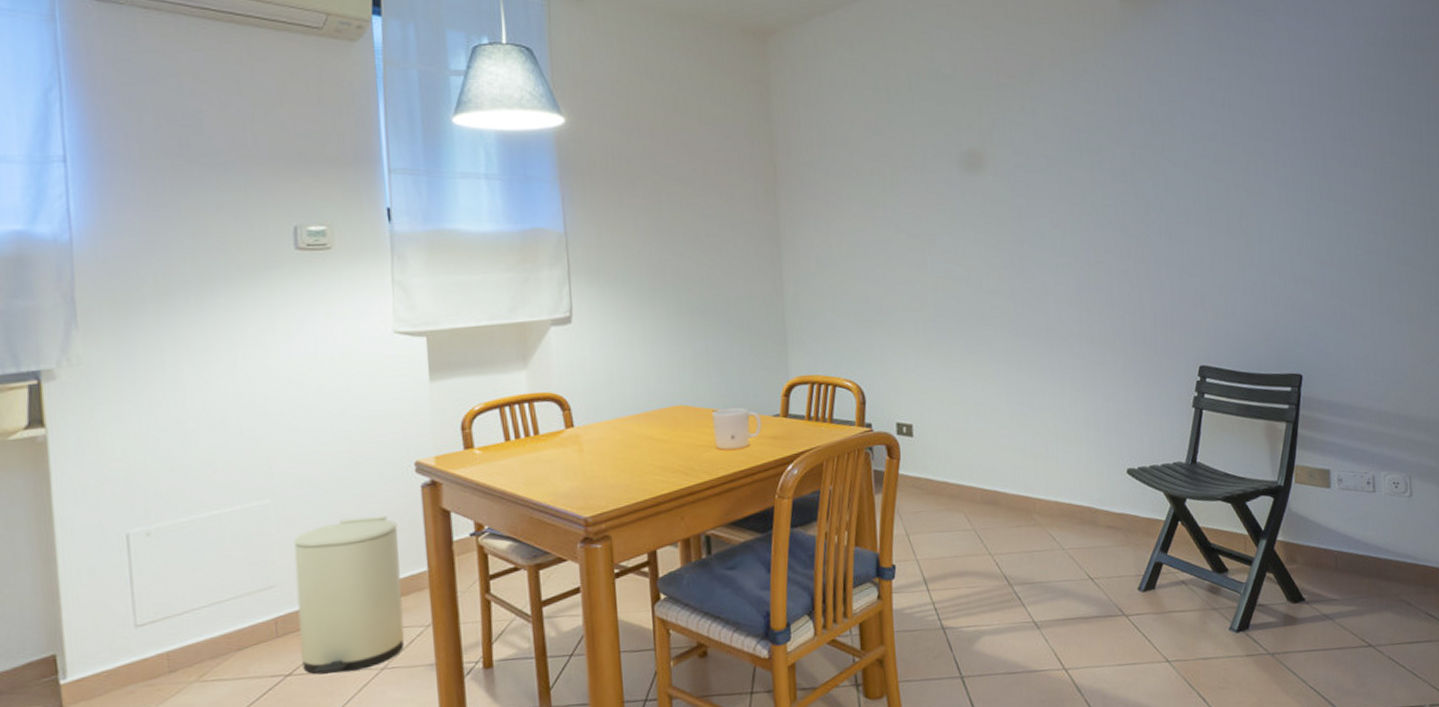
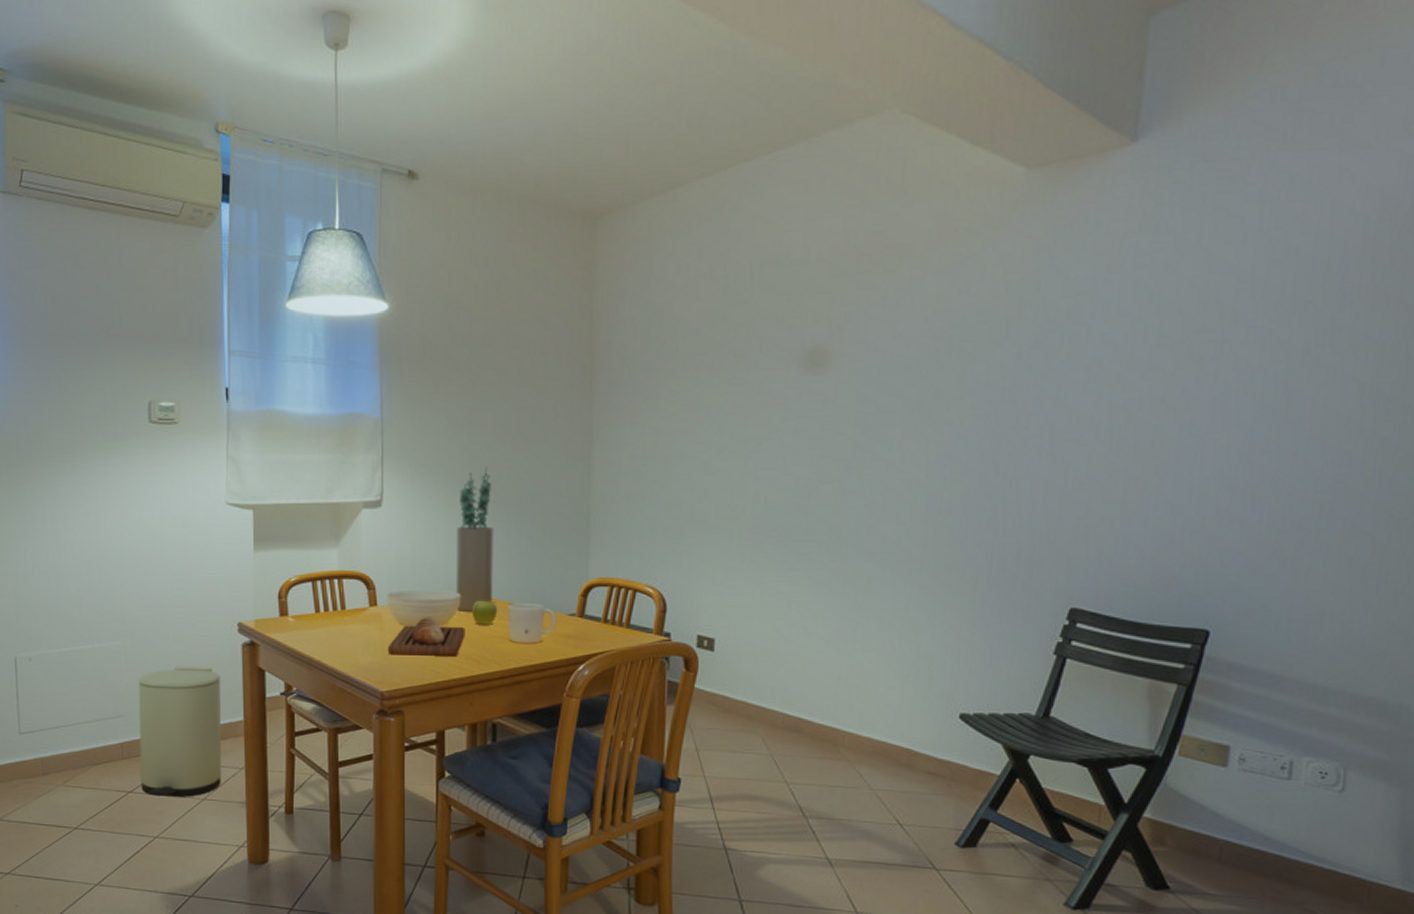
bowl: none [583,403,663,446] -> present [387,590,461,627]
bread loaf: none [588,432,670,478] -> present [387,617,465,656]
vase: none [653,276,696,425] -> present [457,467,494,613]
fruit: none [675,409,702,436] -> present [471,600,498,625]

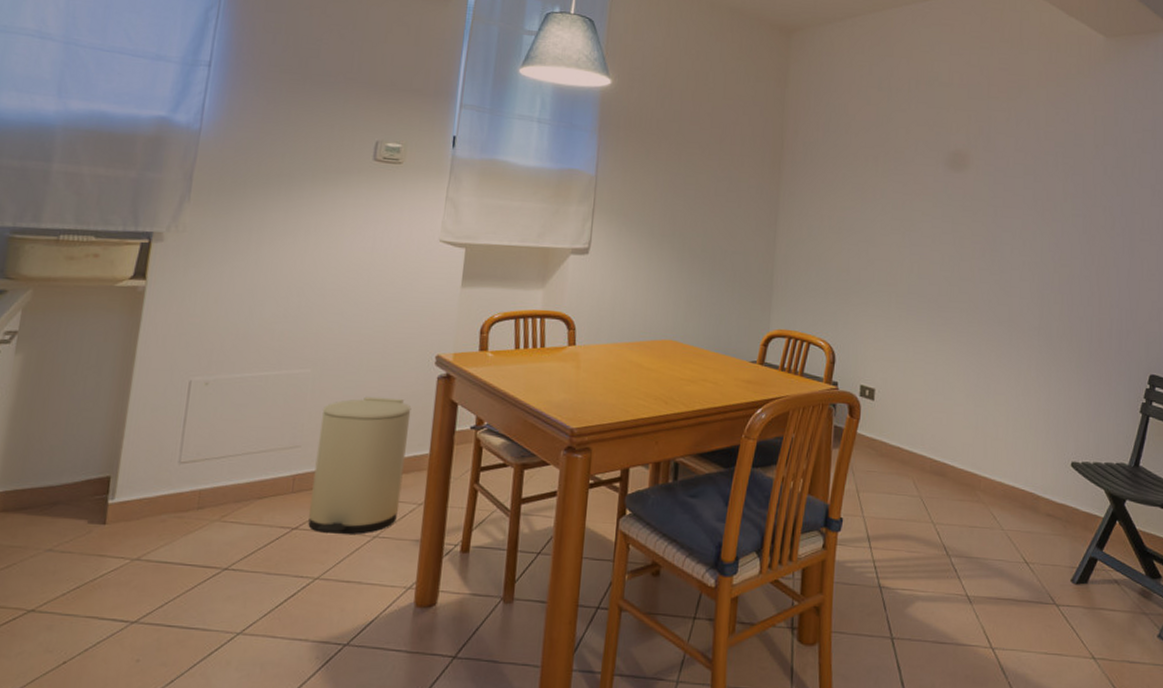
bowl: present [387,590,461,627] -> none [585,332,655,367]
bread loaf: present [387,617,465,656] -> none [581,358,657,396]
vase: present [457,467,494,613] -> none [650,226,690,356]
fruit: present [471,600,498,625] -> none [663,344,688,368]
mug: present [508,602,556,645] -> none [695,348,739,388]

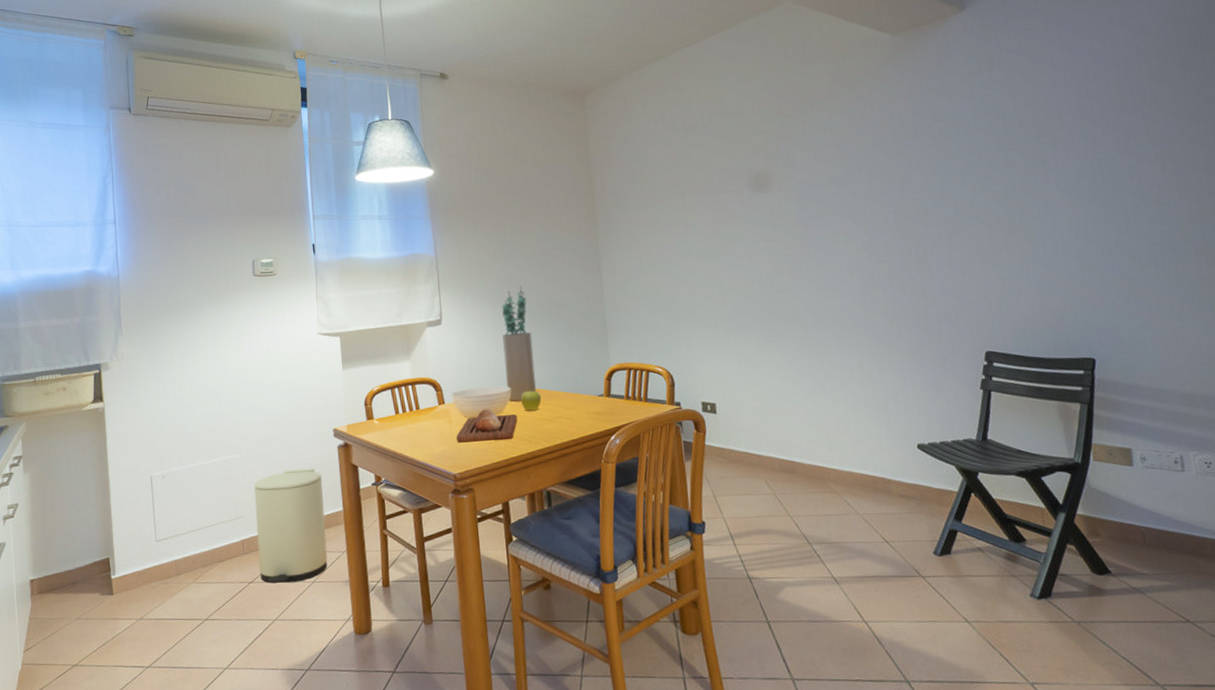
bread loaf: none [581,358,657,396] -> present [456,408,518,443]
bowl: none [585,332,655,367] -> present [451,386,512,418]
vase: none [650,226,690,356] -> present [502,286,536,403]
fruit: none [663,344,688,368] -> present [520,390,542,411]

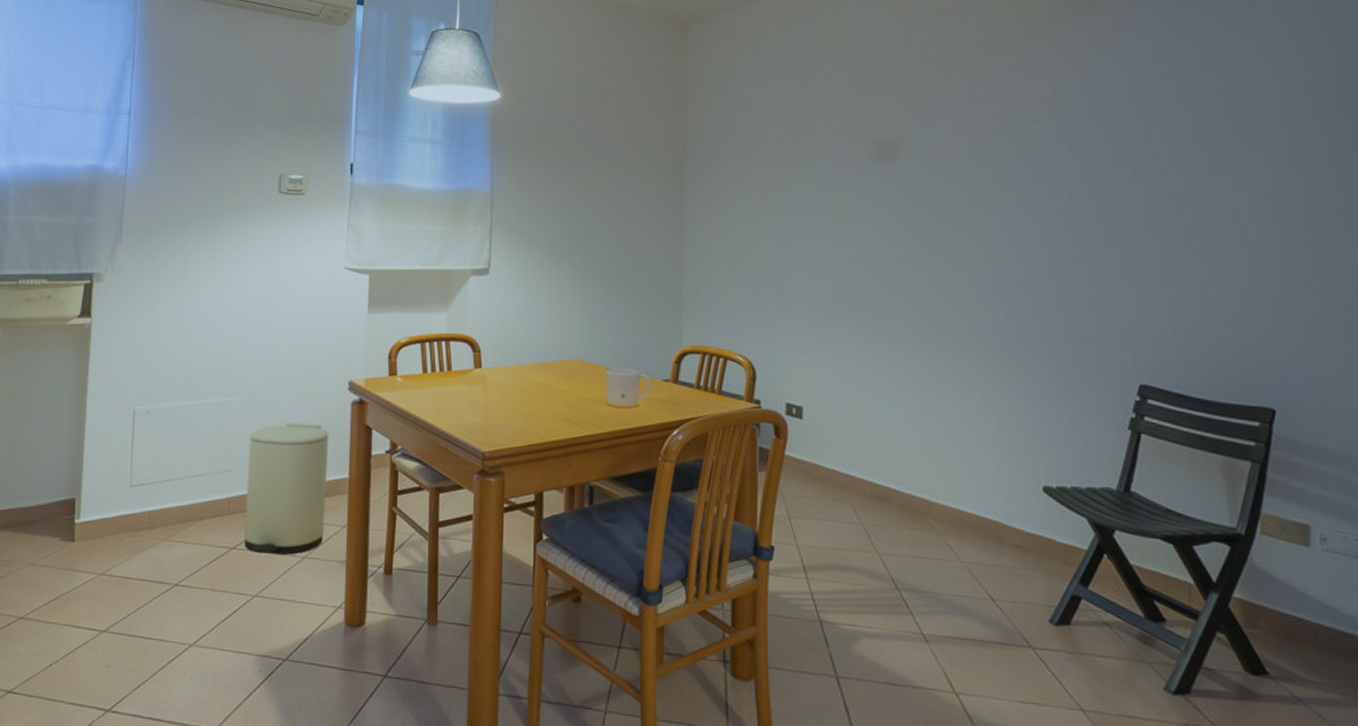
bowl: present [451,386,512,418] -> none [491,353,561,389]
bread loaf: present [456,408,518,443] -> none [490,379,565,419]
vase: present [502,286,536,403] -> none [557,240,593,377]
fruit: present [520,390,542,411] -> none [571,364,596,389]
mug: none [549,389,589,424] -> present [605,367,651,409]

